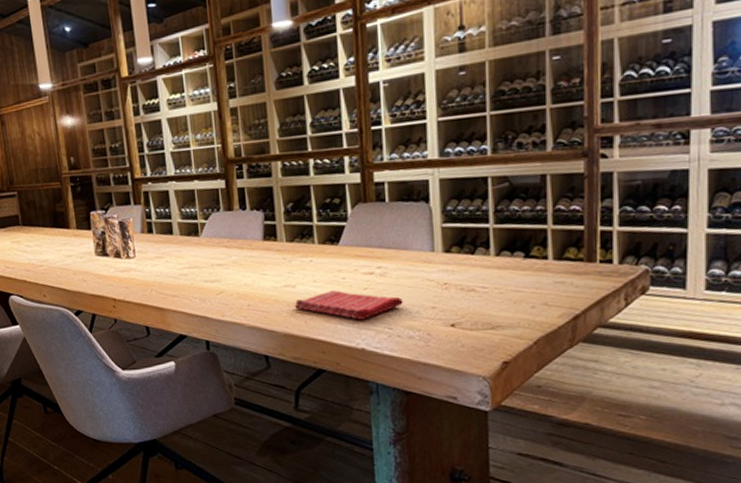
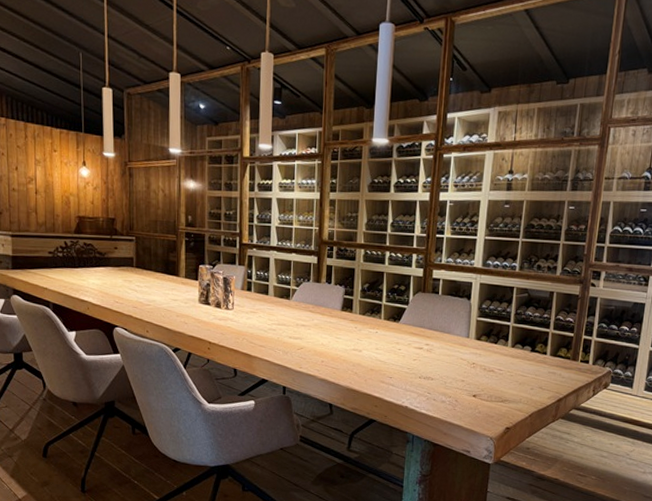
dish towel: present [294,290,403,320] -> none [358,358,441,384]

